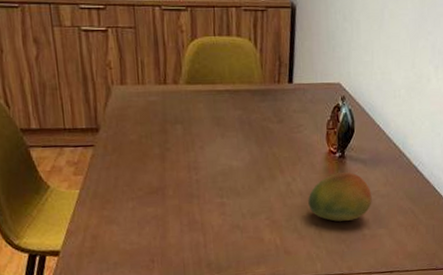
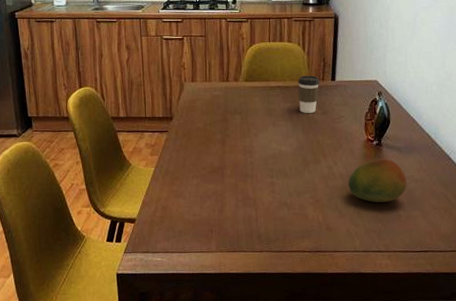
coffee cup: none [250,77,276,122] -> present [298,75,320,113]

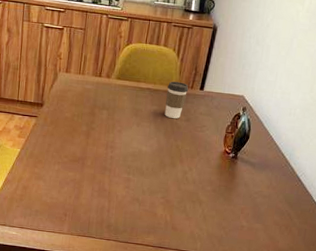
fruit: present [348,158,407,202] -> none [199,170,255,212]

